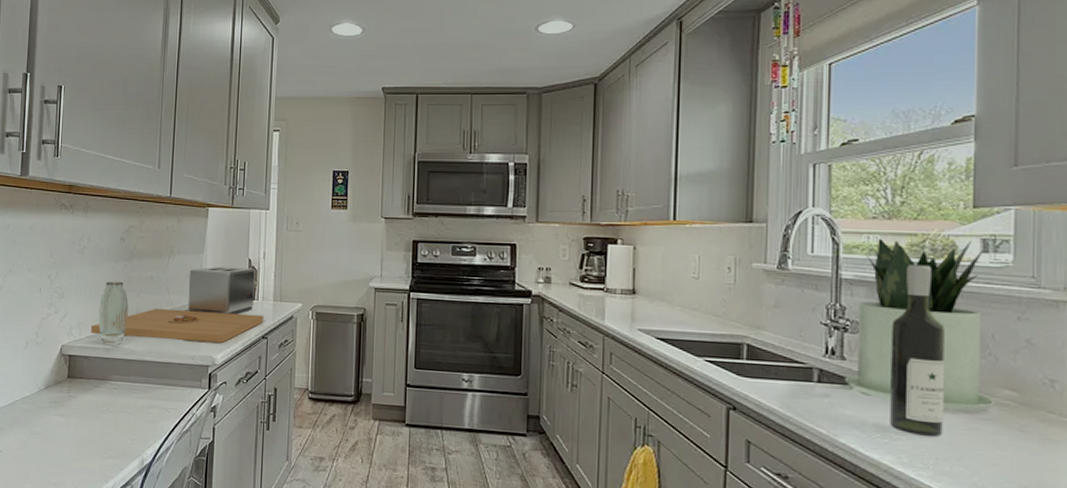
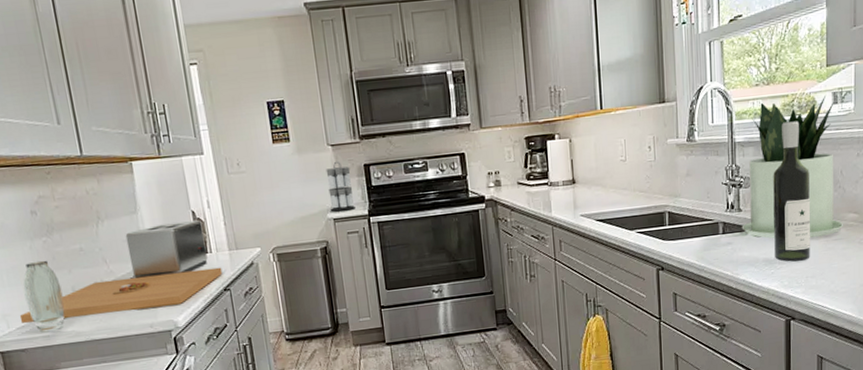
spice rack: none [372,233,399,284] -> present [325,161,356,213]

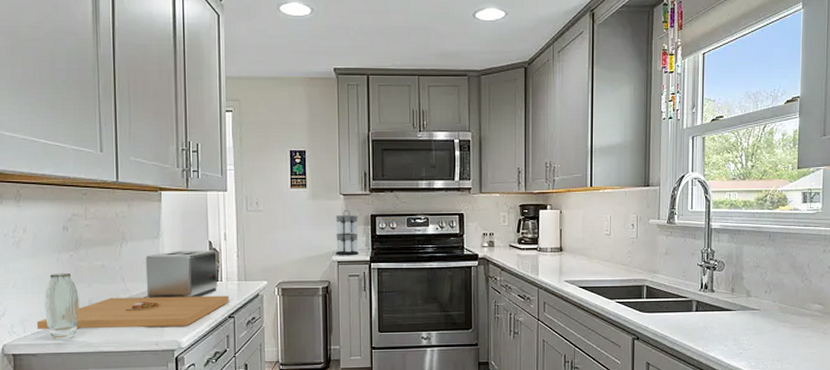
planter: present [741,94,844,239] -> none [714,193,810,323]
bottle: present [773,121,811,263] -> none [743,214,779,345]

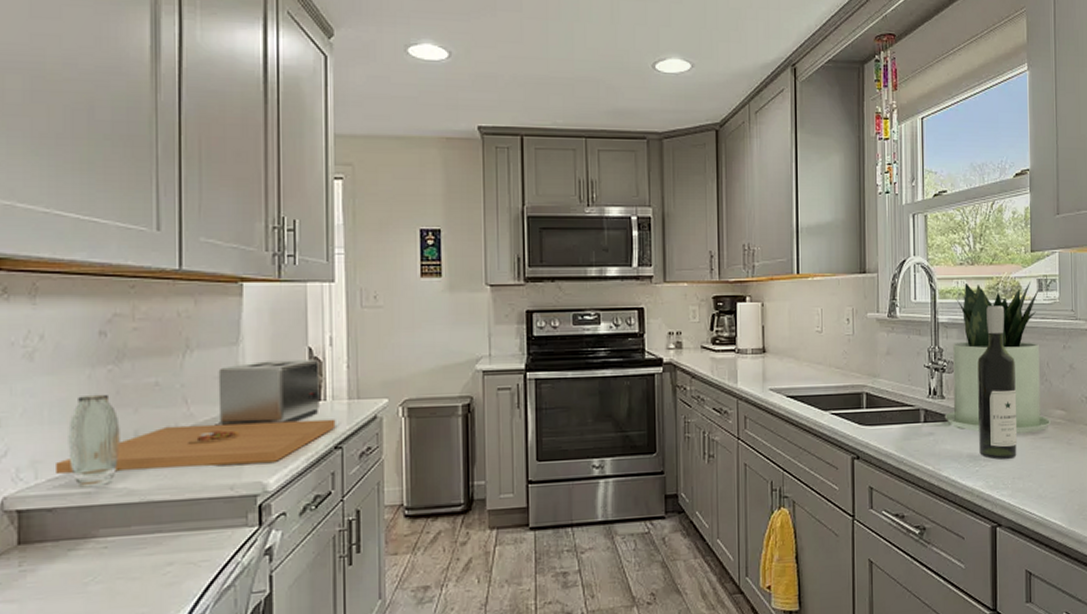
spice rack: present [335,209,359,256] -> none [479,304,510,364]
planter: none [714,193,810,323] -> present [944,280,1052,433]
bottle: none [743,214,779,345] -> present [977,305,1017,461]

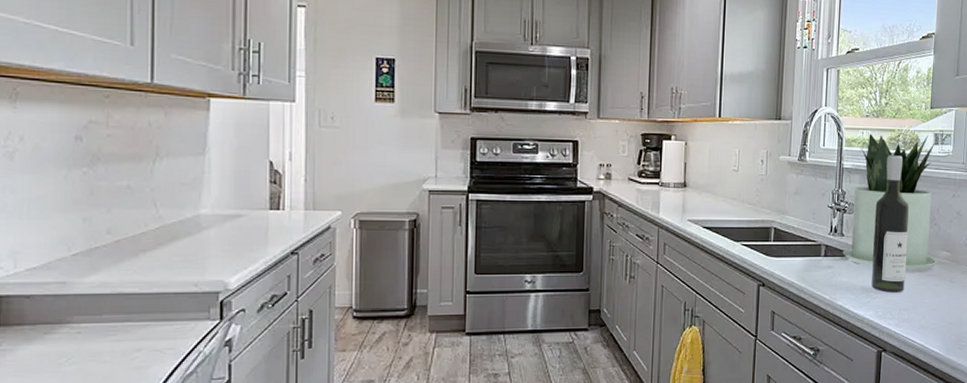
platter: present [54,419,336,473] -> none [32,226,293,264]
vase: present [68,394,120,488] -> none [45,193,94,278]
toaster: present [218,360,321,425] -> none [185,171,280,228]

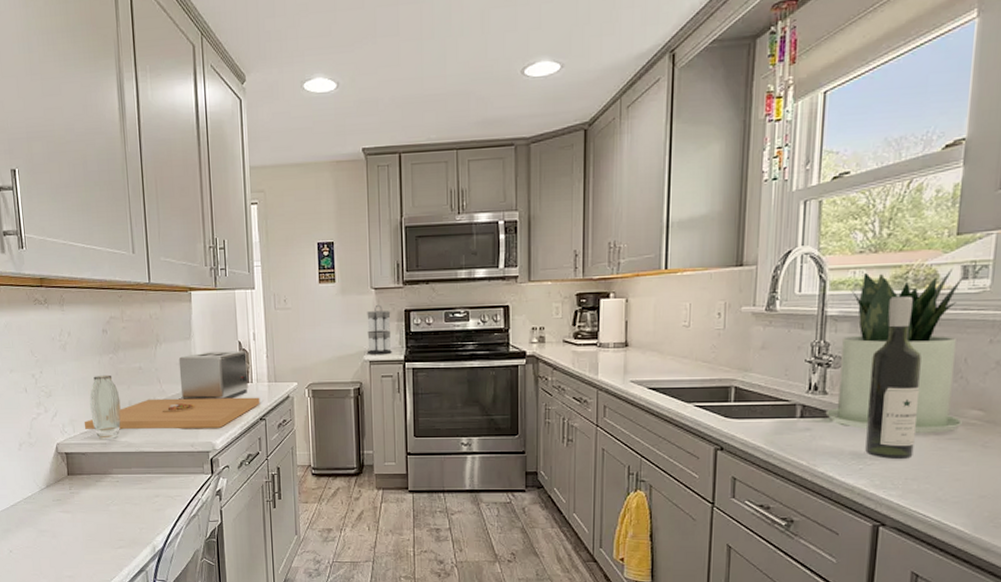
platter: none [32,226,293,264] -> present [84,397,260,429]
vase: none [45,193,94,278] -> present [89,375,121,440]
toaster: none [185,171,280,228] -> present [178,351,249,399]
spice rack: none [426,130,456,185] -> present [367,304,392,356]

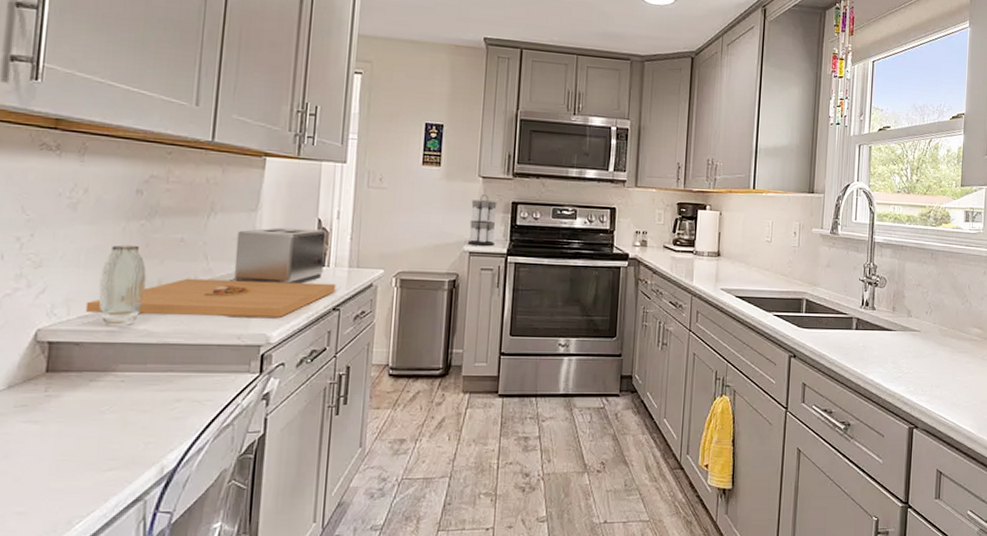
planter: present [825,267,964,433] -> none [874,210,969,347]
bottle: present [865,296,922,460] -> none [903,231,940,369]

